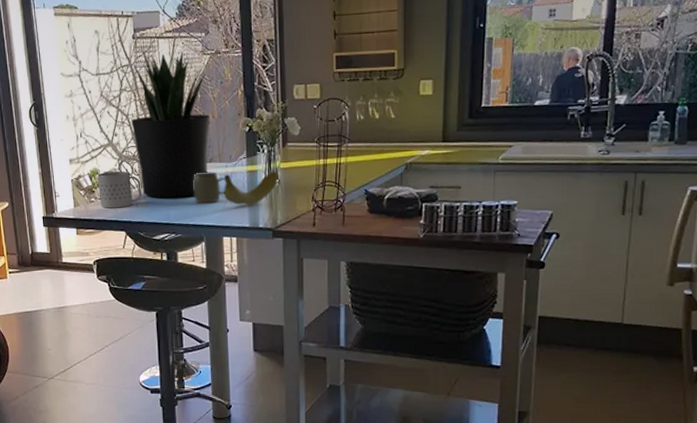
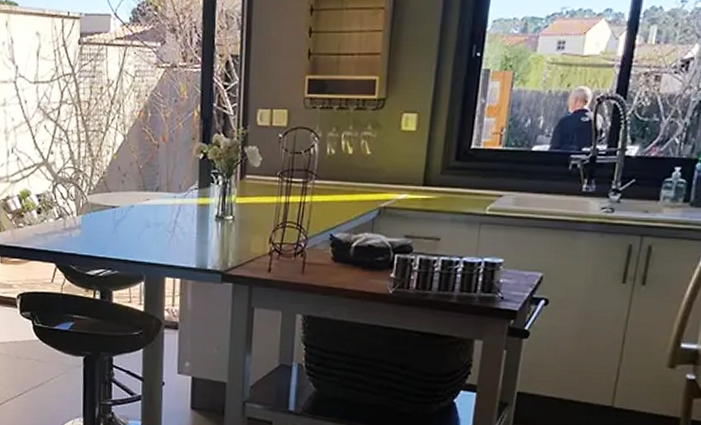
mug: present [97,171,142,209] -> none [27,194,77,237]
planter: present [131,44,210,199] -> none [70,51,159,230]
mug: present [193,171,226,204] -> none [135,201,173,238]
fruit: present [224,170,278,206] -> none [169,205,233,244]

